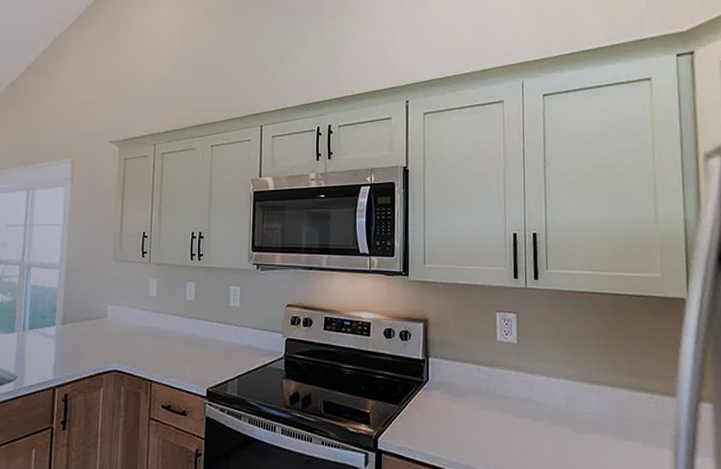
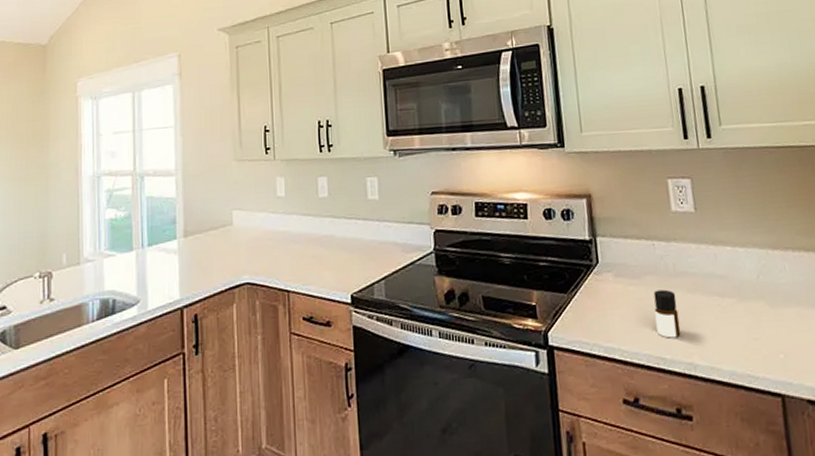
bottle: none [473,409,495,452] -> present [653,289,681,338]

